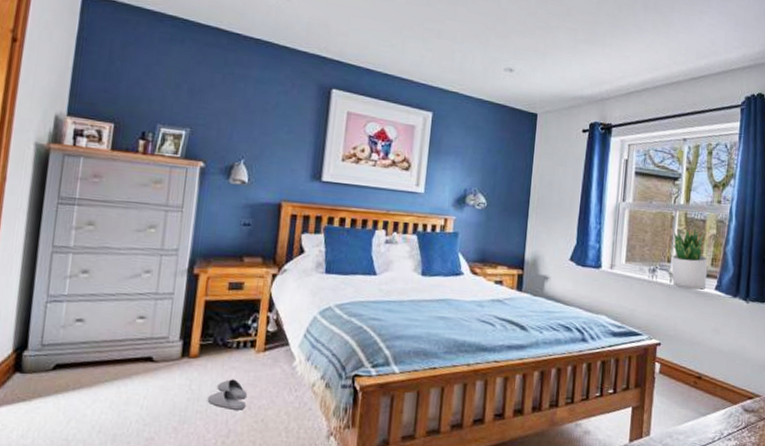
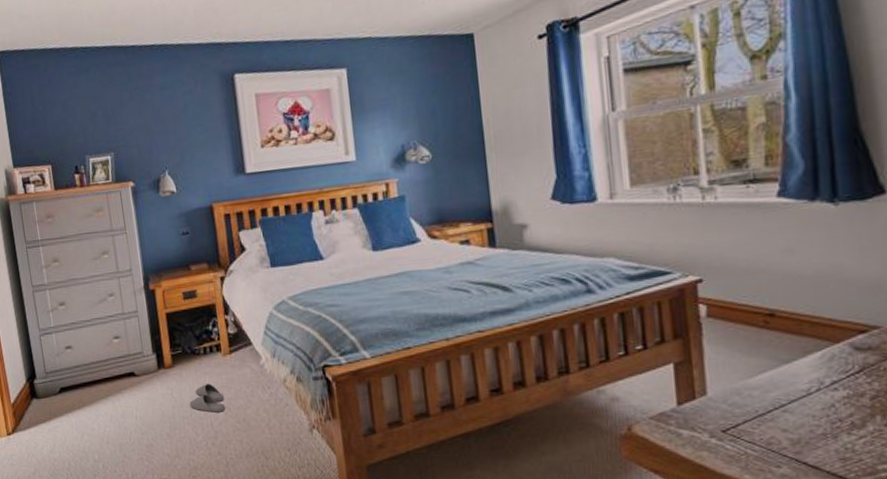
planter: present [671,228,708,291] -> none [697,121,762,206]

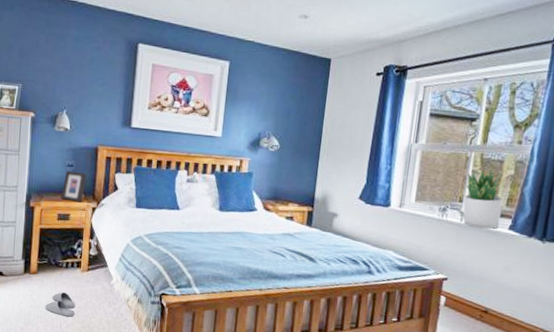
picture frame: none [181,238,208,275] -> present [61,170,87,202]
planter: none [697,121,762,206] -> present [463,169,503,230]

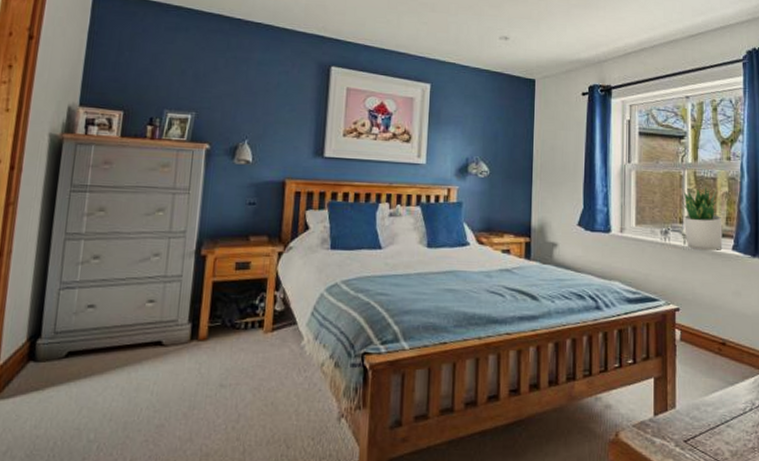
slippers: present [45,292,75,317] -> none [217,361,256,393]
picture frame: present [61,170,87,202] -> none [240,209,272,247]

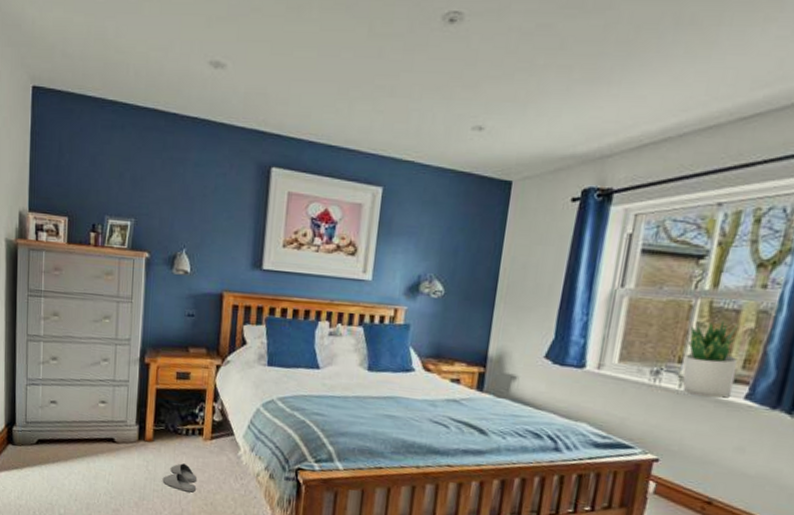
slippers: none [217,361,256,393] -> present [162,463,197,493]

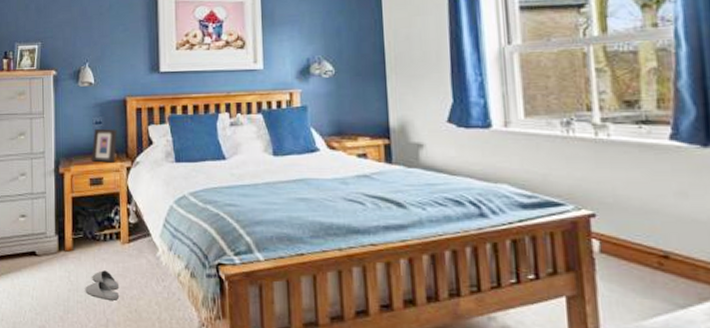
picture frame: none [180,321,210,359] -> present [92,128,117,163]
planter: present [682,321,739,399] -> none [590,64,654,143]

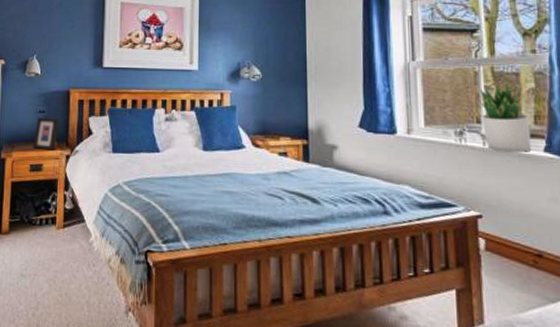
slippers: present [85,270,119,300] -> none [18,254,51,284]
planter: none [590,64,654,143] -> present [480,83,532,153]

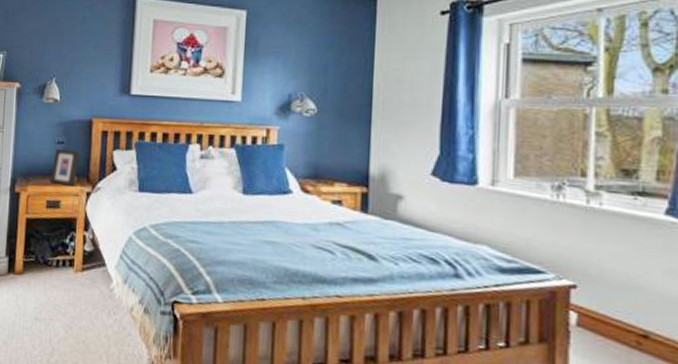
planter: present [480,83,532,153] -> none [588,130,650,215]

